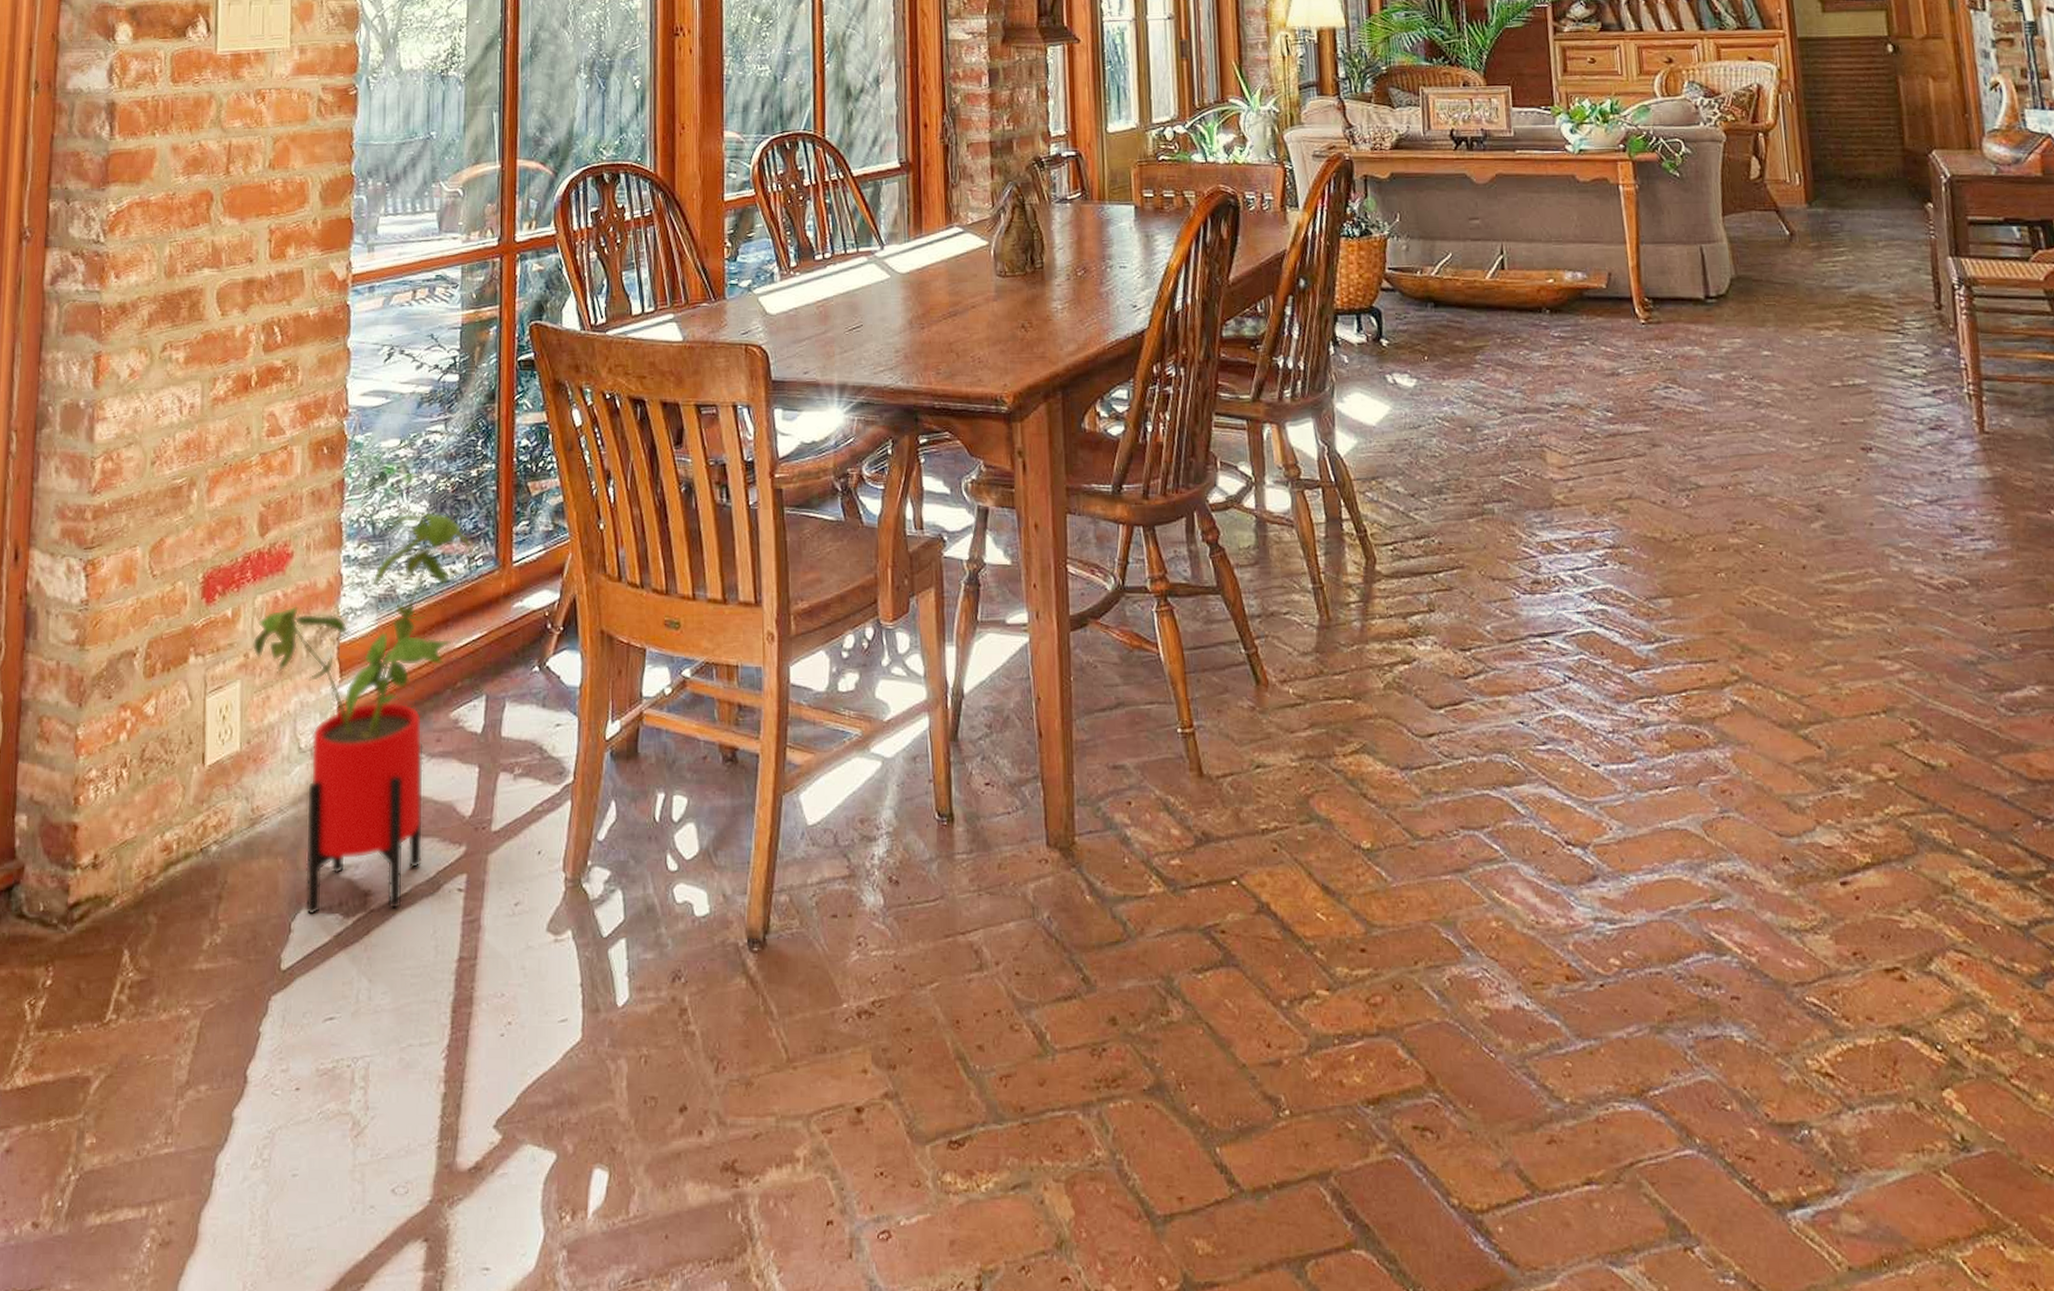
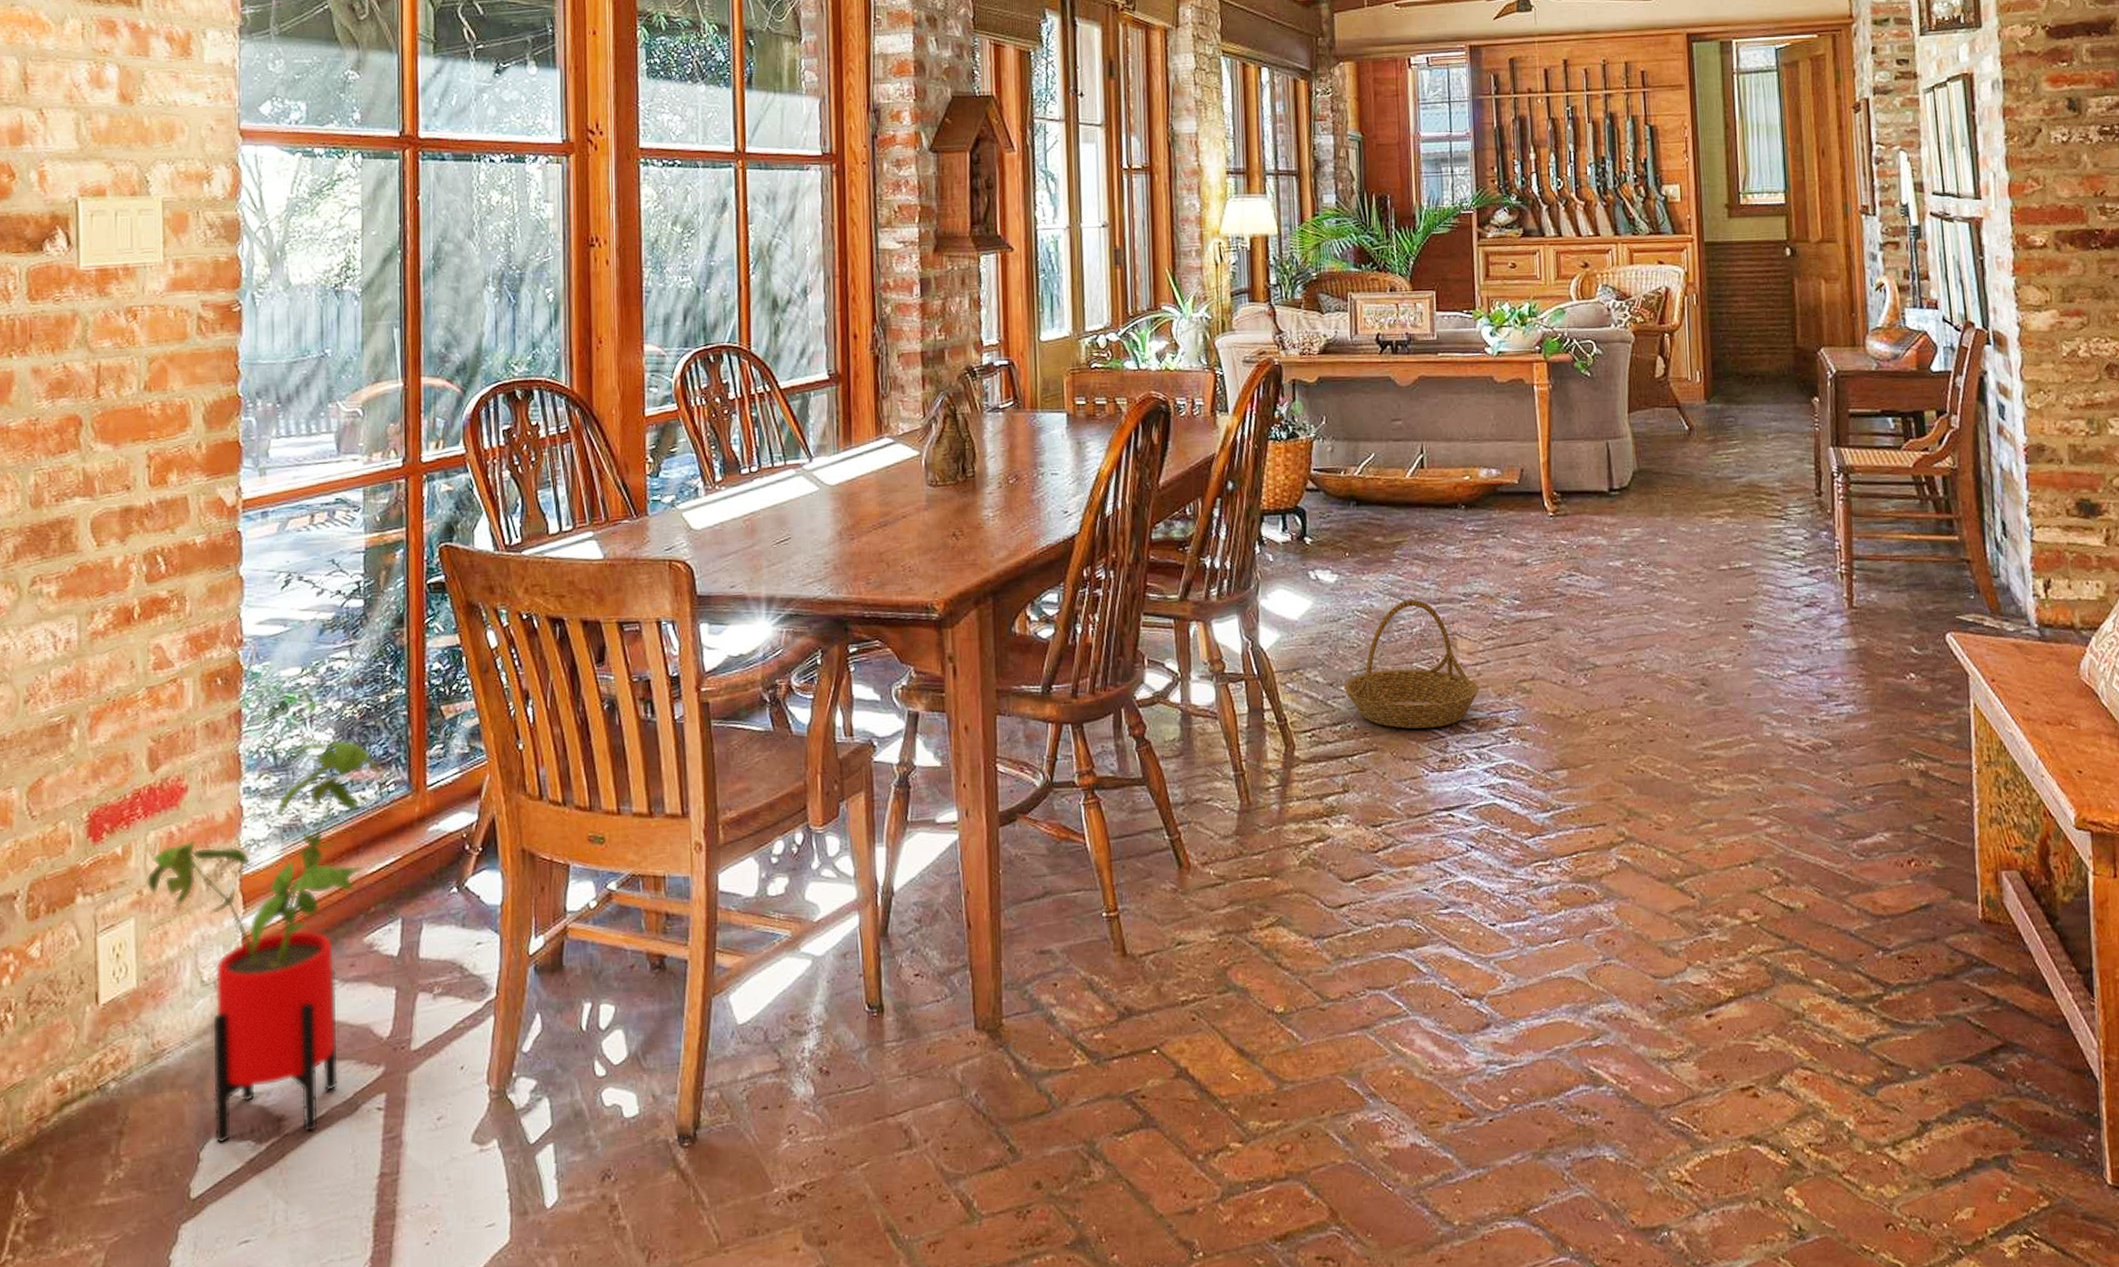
basket: none [1427,407,1572,547] -> present [1345,599,1480,729]

